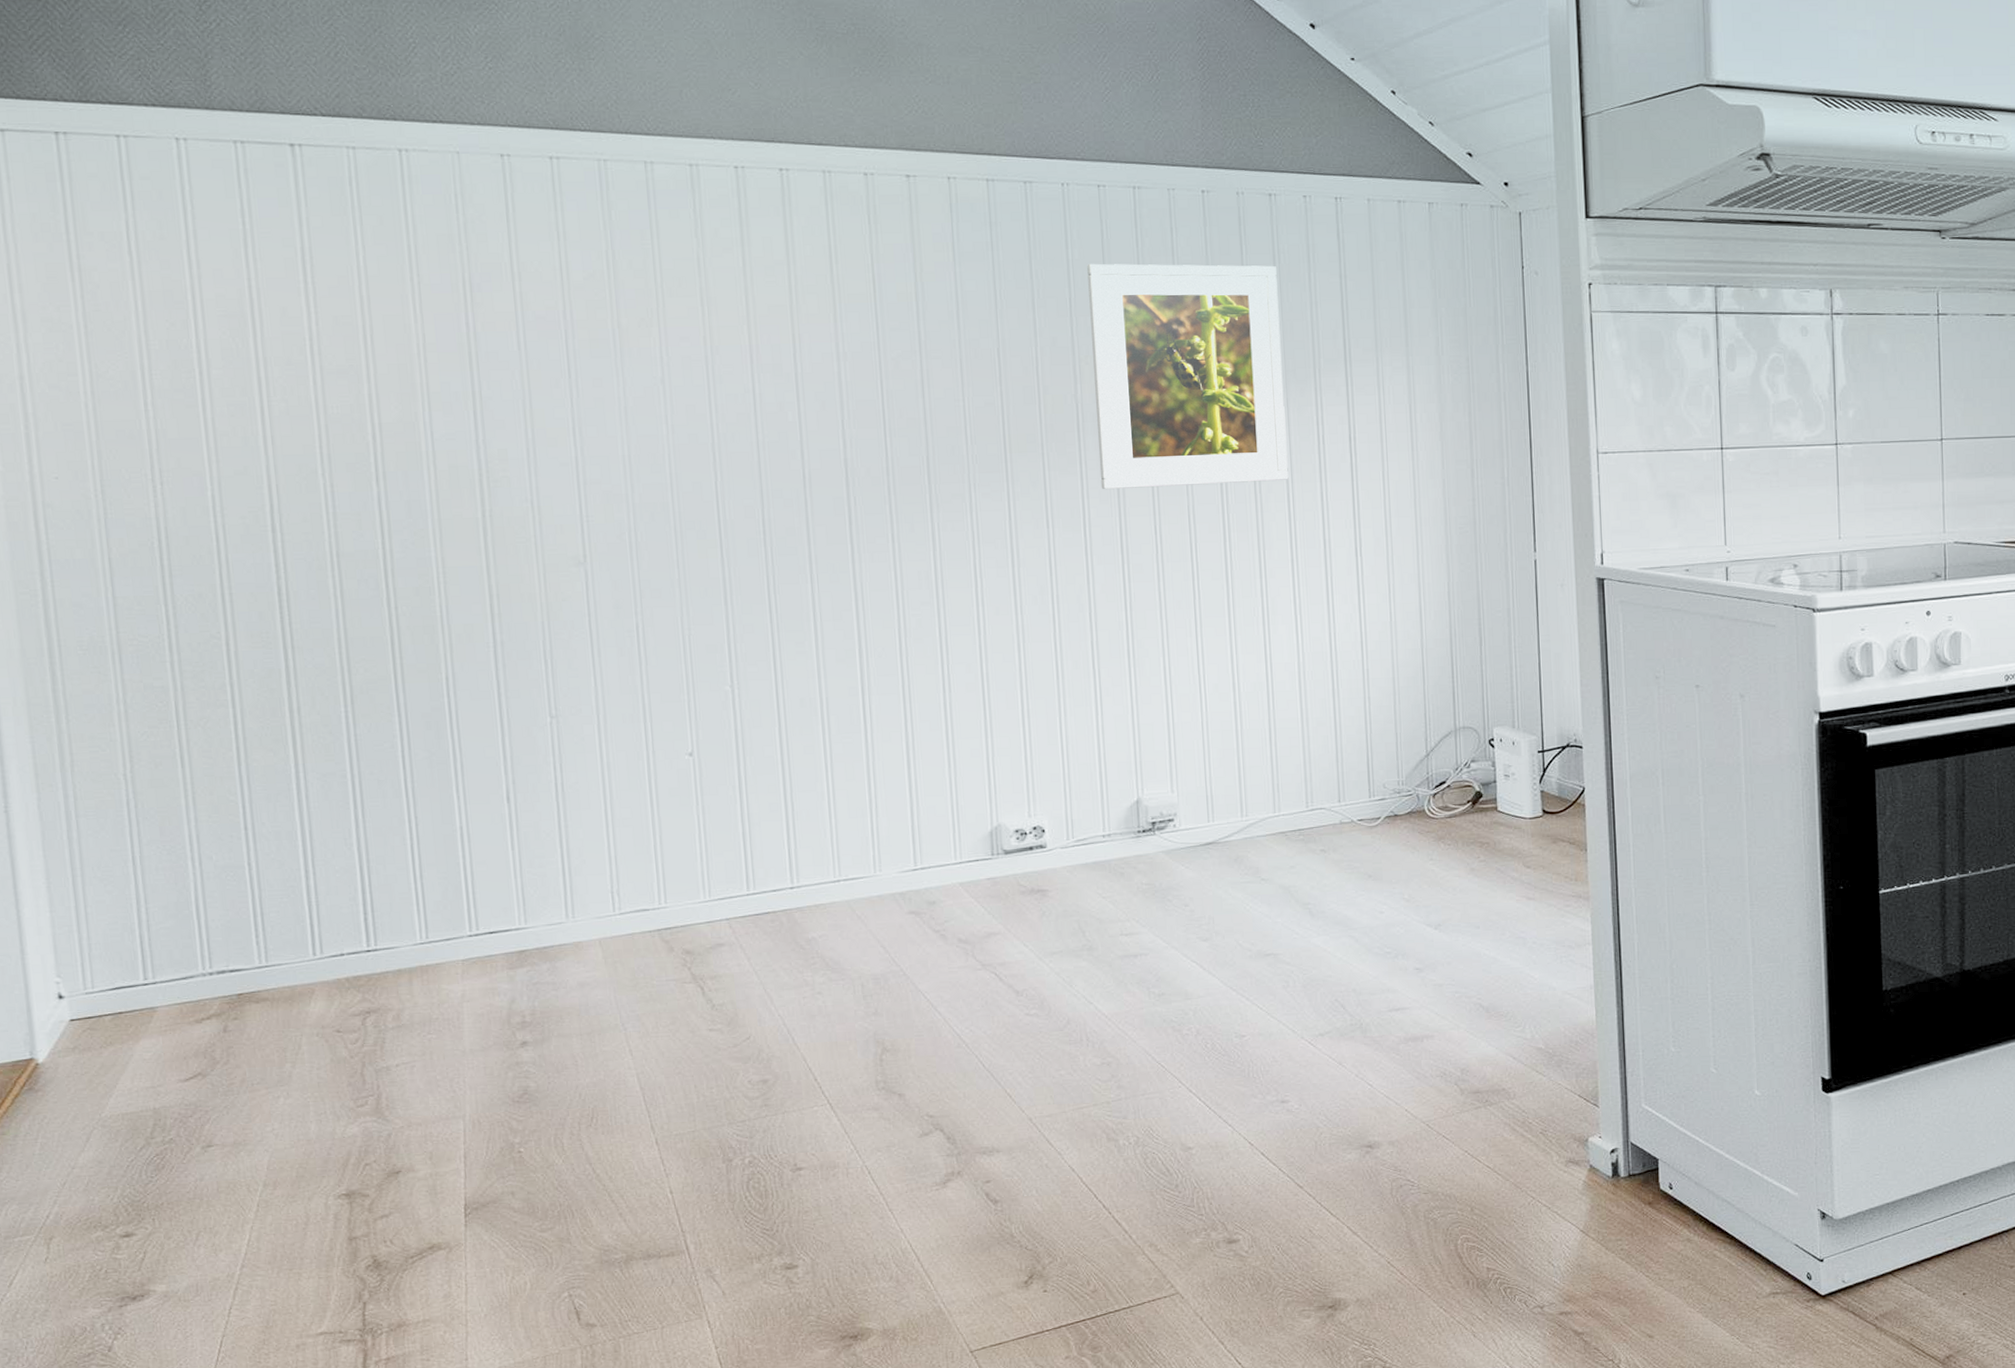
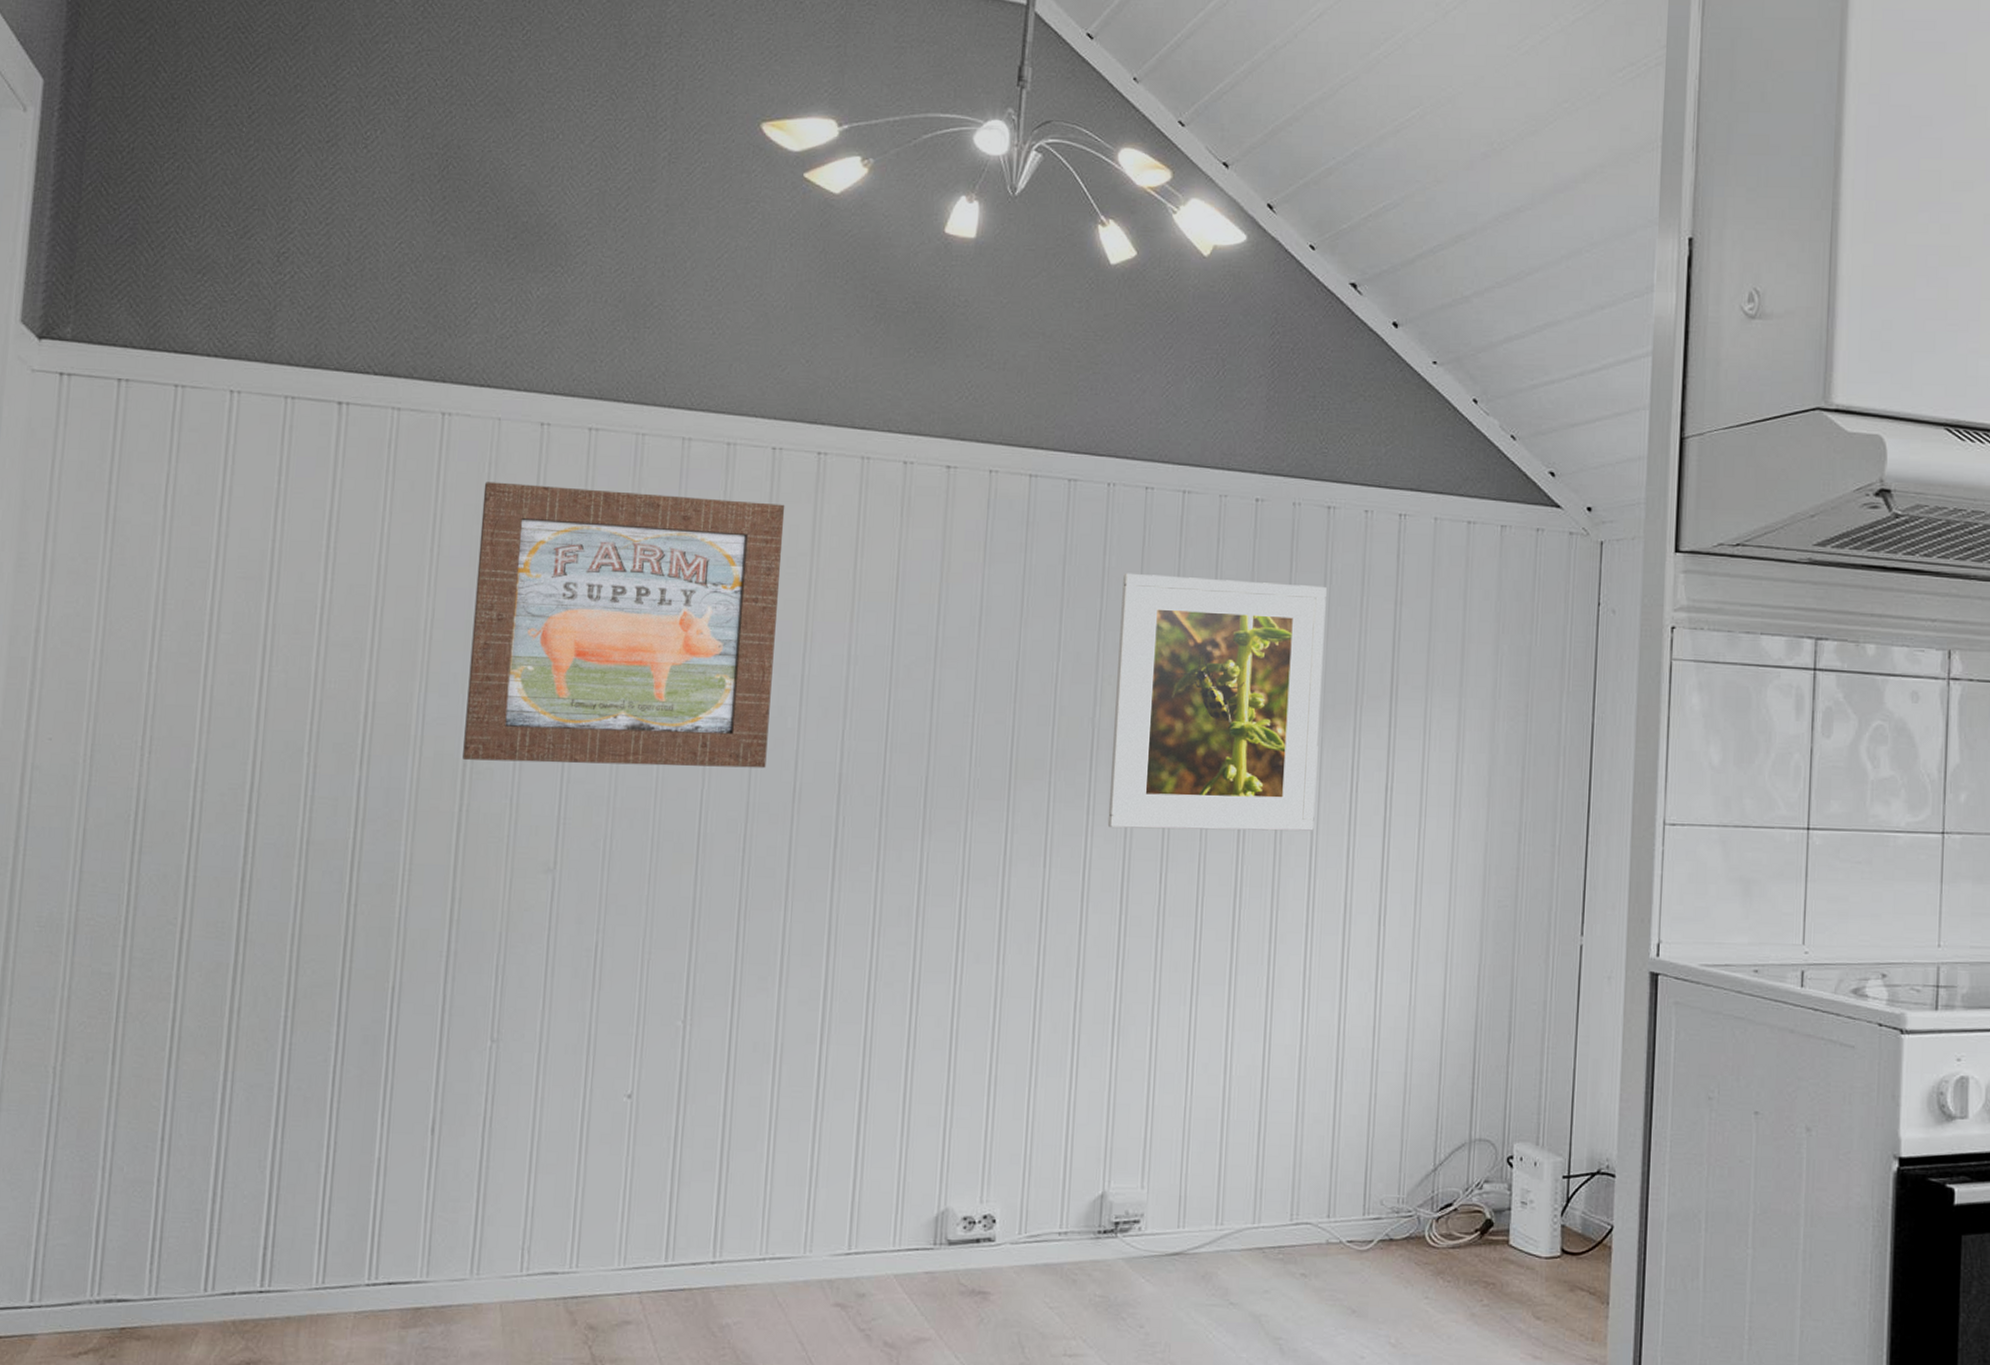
wall art: none [453,212,774,470] -> present [462,482,785,768]

